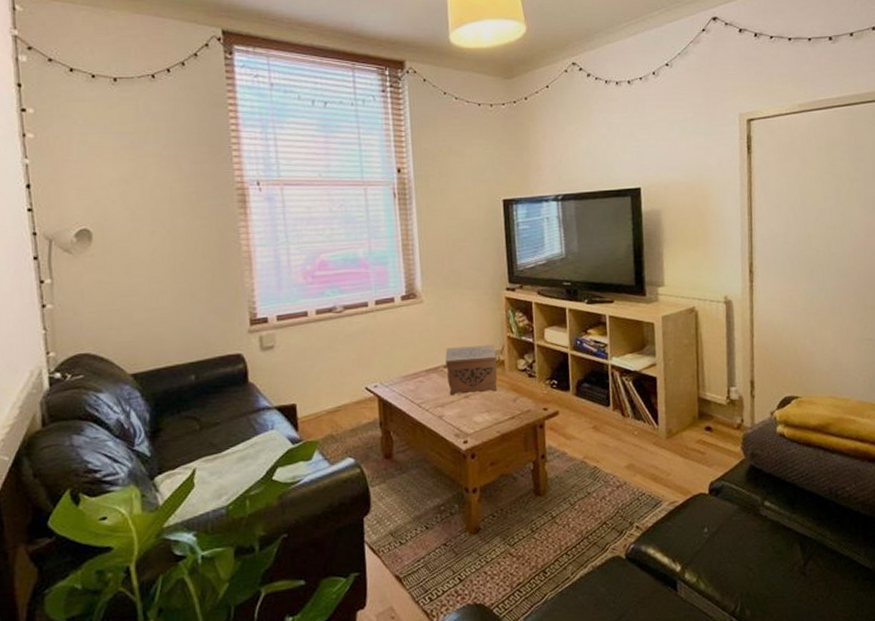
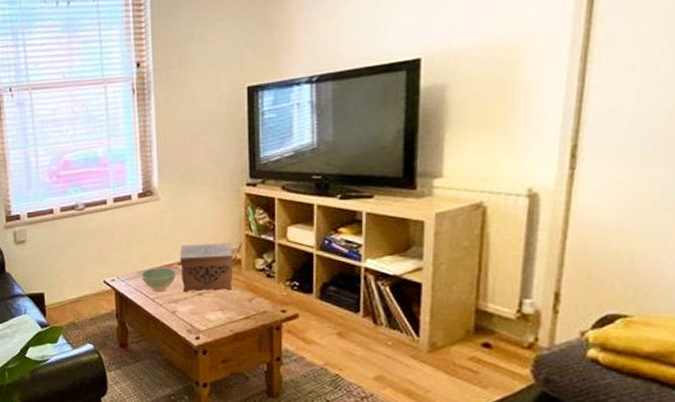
bowl: none [406,371,443,398] -> present [141,267,177,293]

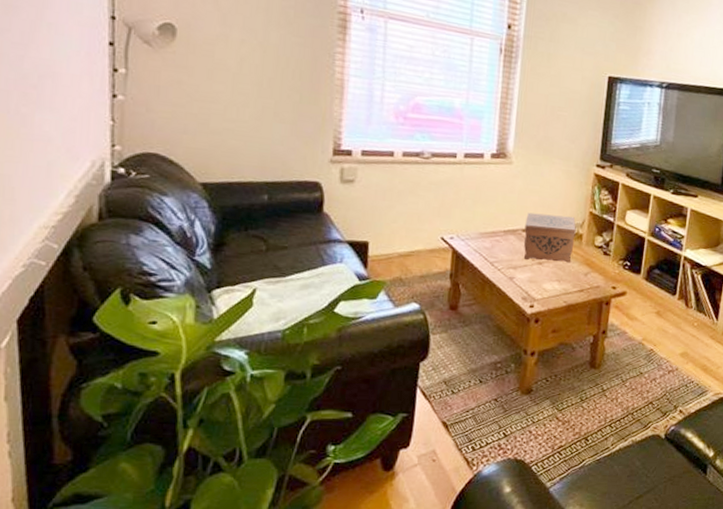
bowl: present [141,267,177,293] -> none [483,231,520,257]

